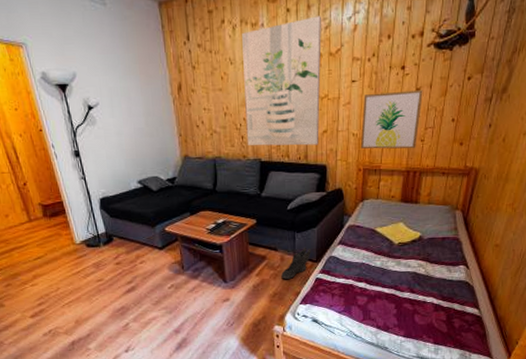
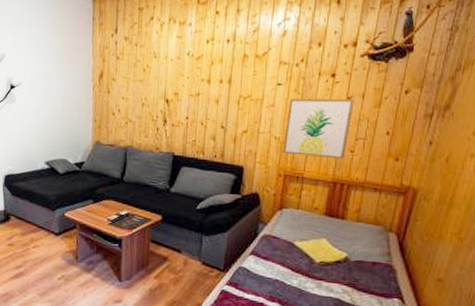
wall art: present [242,16,322,146] -> none [161,20,250,145]
sneaker: present [281,247,311,279] -> none [182,252,219,287]

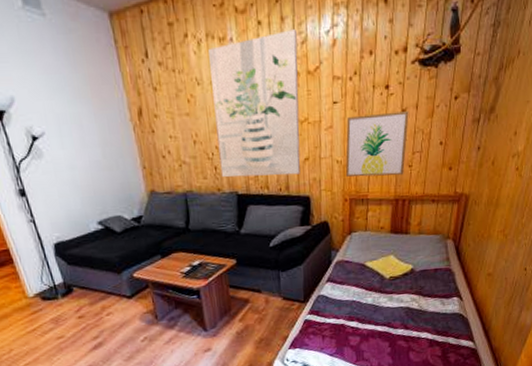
wall art: none [161,20,250,145] -> present [208,29,301,178]

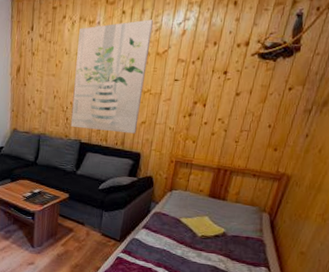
wall art: present [345,111,409,177] -> none [175,93,243,149]

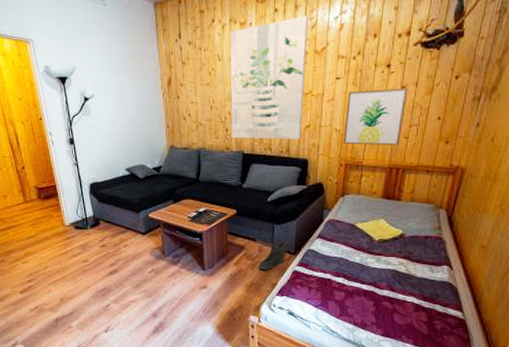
sneaker: none [85,226,116,254] -> present [259,239,290,270]
wall art: none [175,93,243,149] -> present [342,88,408,146]

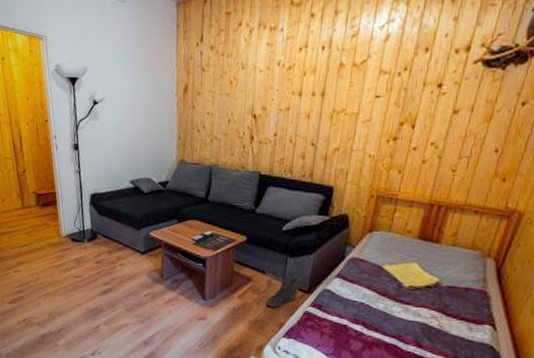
wall art: present [231,16,308,140] -> none [248,23,349,164]
wall art: present [342,88,408,146] -> none [376,111,462,180]

